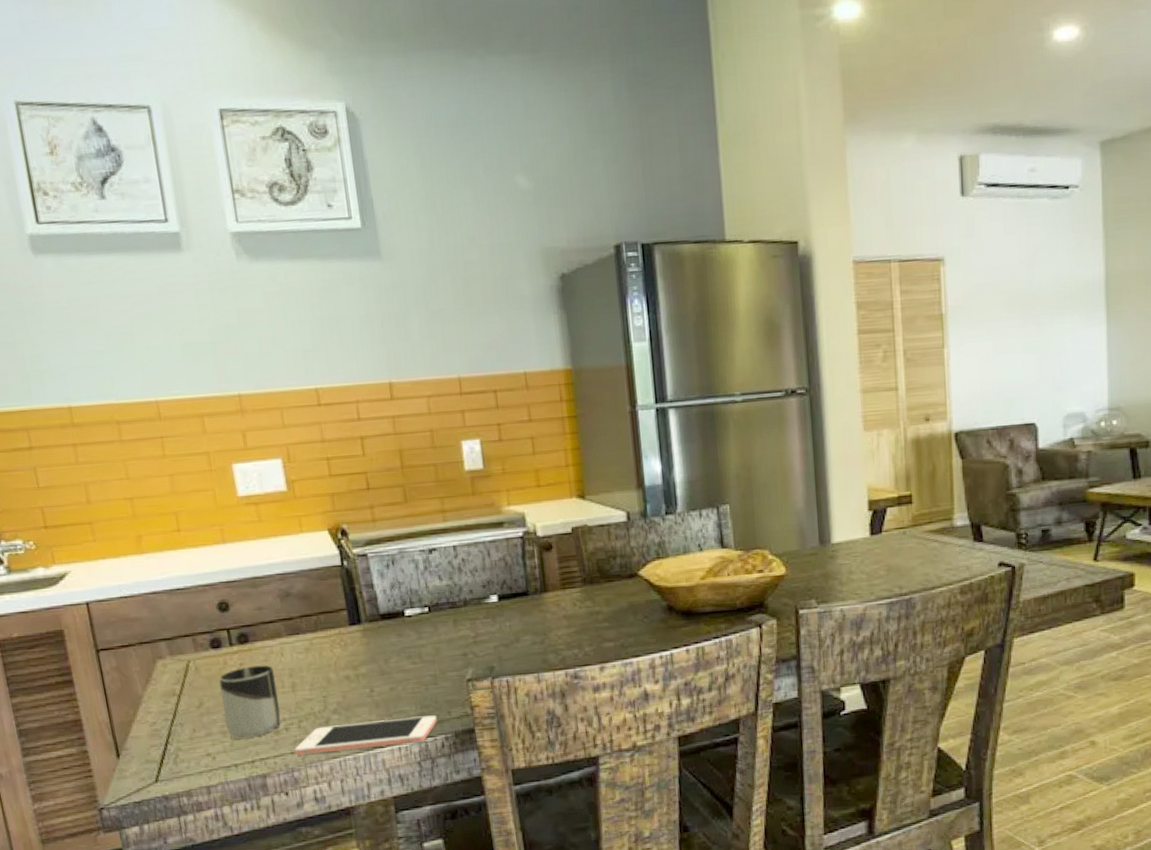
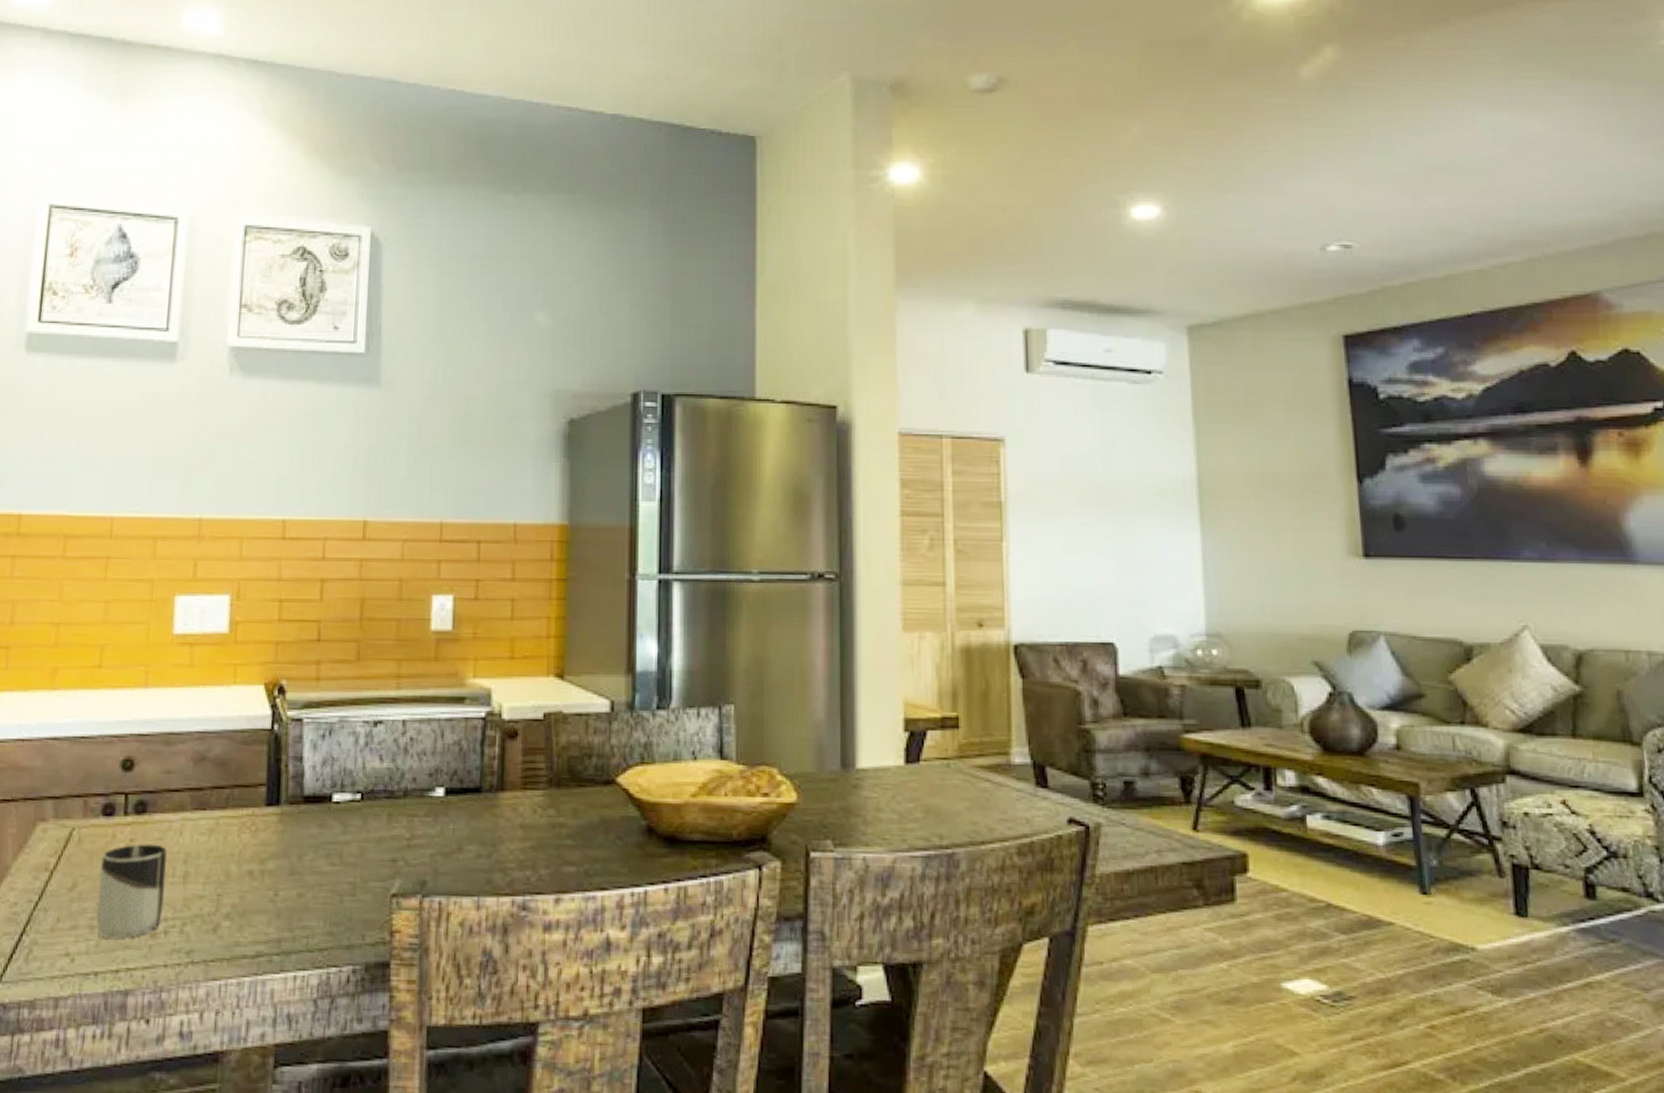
cell phone: present [295,715,438,755] -> none [169,934,348,973]

